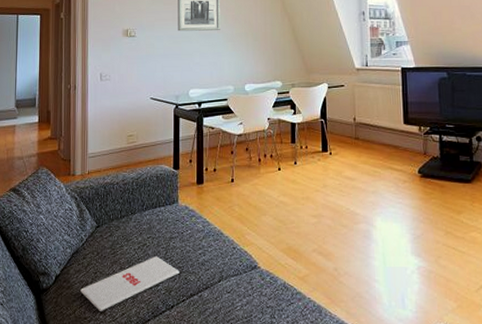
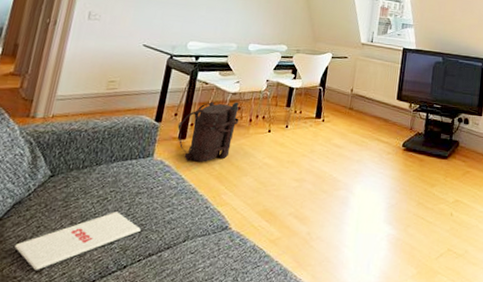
backpack: none [194,143,249,205] -> present [177,101,239,162]

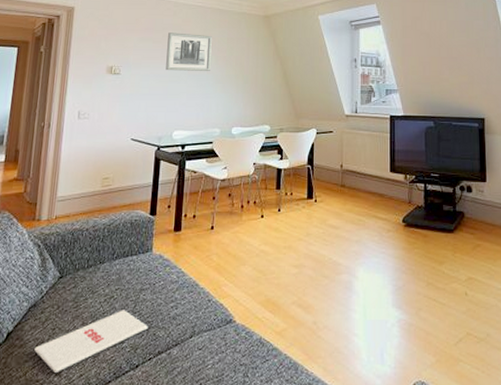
backpack: present [177,101,239,162] -> none [172,188,231,254]

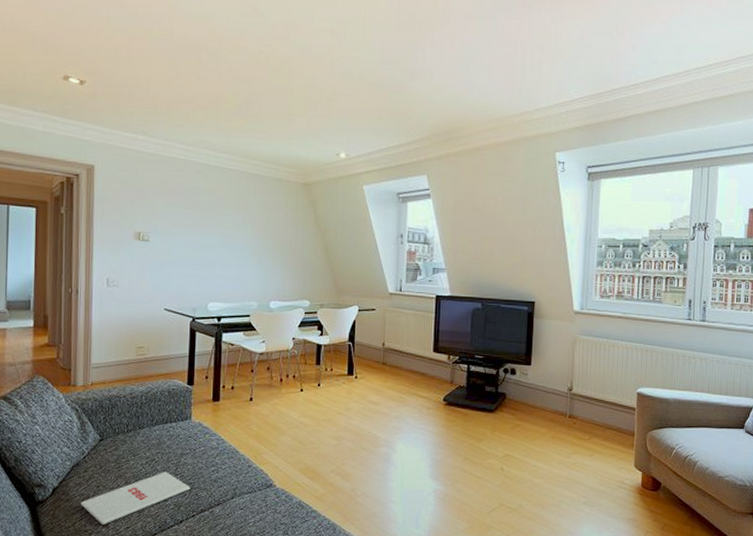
wall art: present [166,32,212,71] -> none [198,198,247,241]

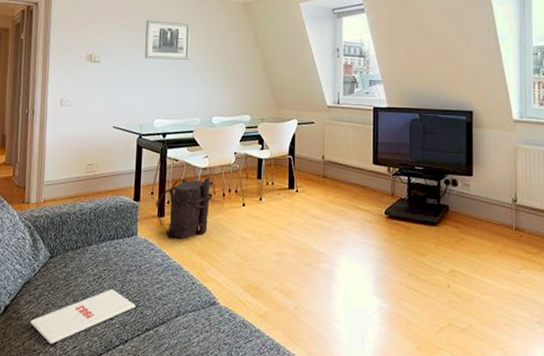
wall art: none [198,198,247,241] -> present [145,20,191,60]
backpack: none [210,362,270,423] -> present [155,177,213,239]

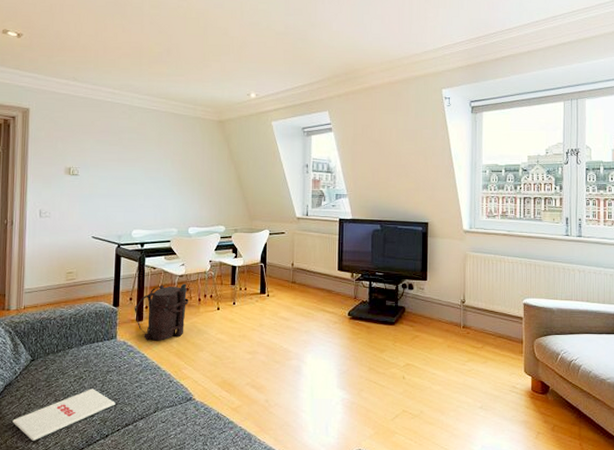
wall art: present [145,20,191,60] -> none [123,135,167,174]

